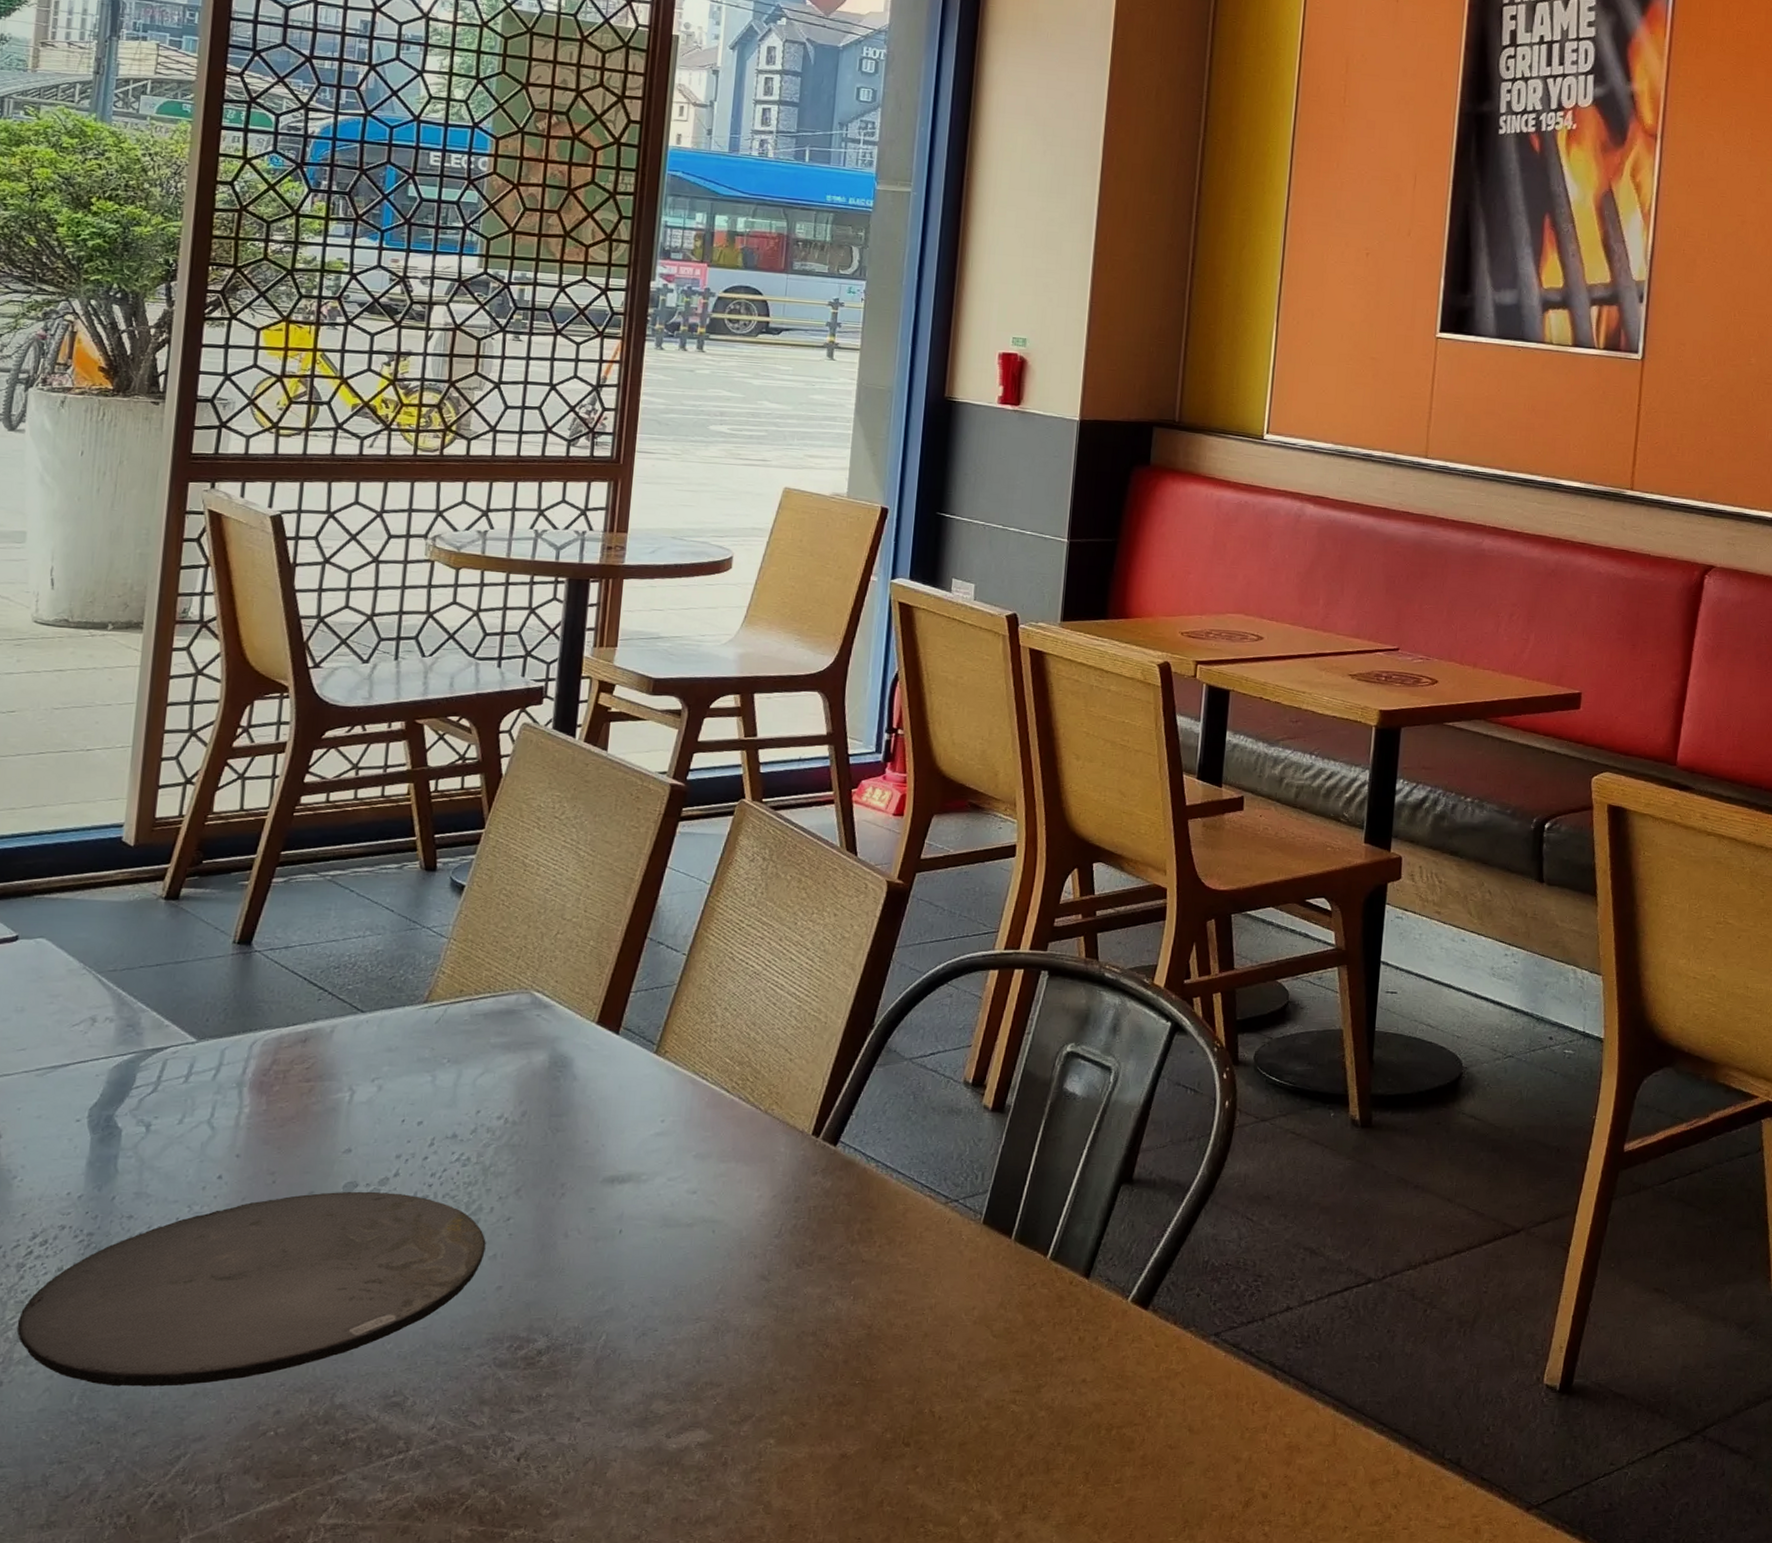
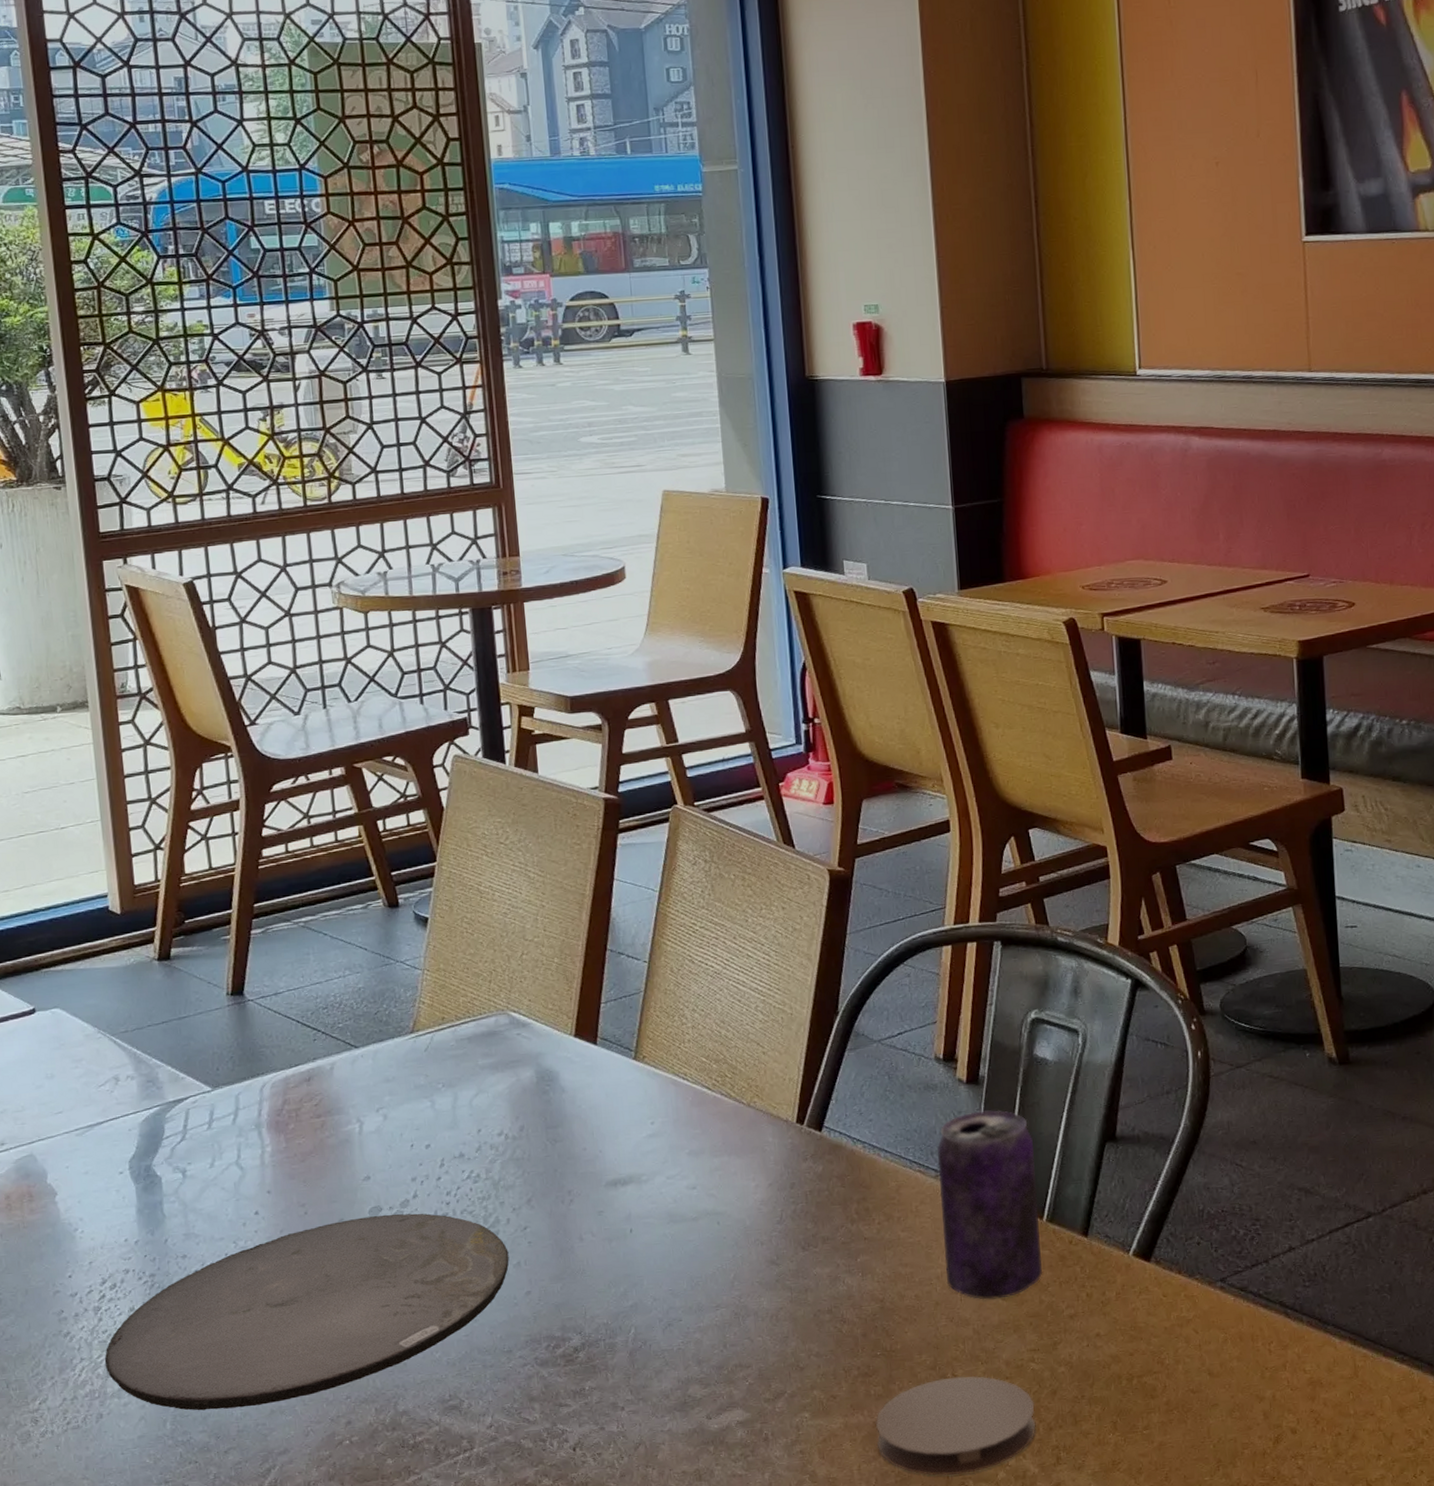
coaster: none [840,1413,1009,1517] -> present [875,1376,1036,1476]
beverage can: none [939,1140,1049,1335] -> present [936,1110,1043,1300]

